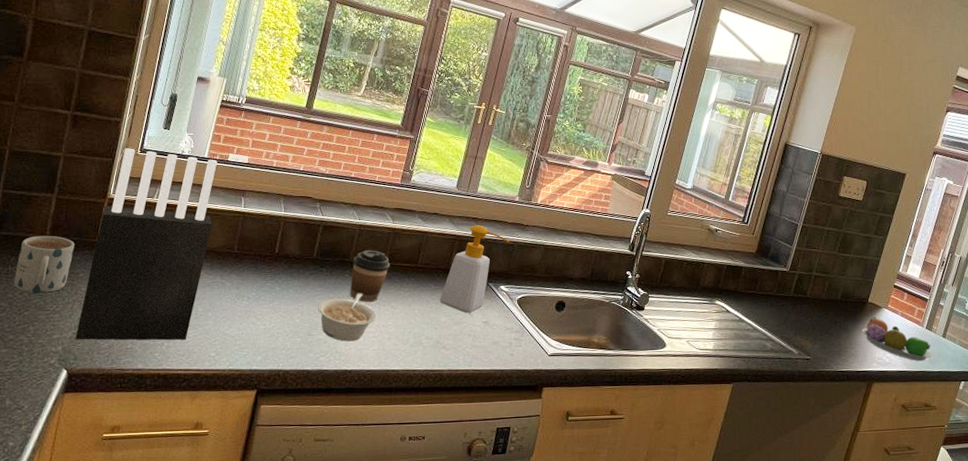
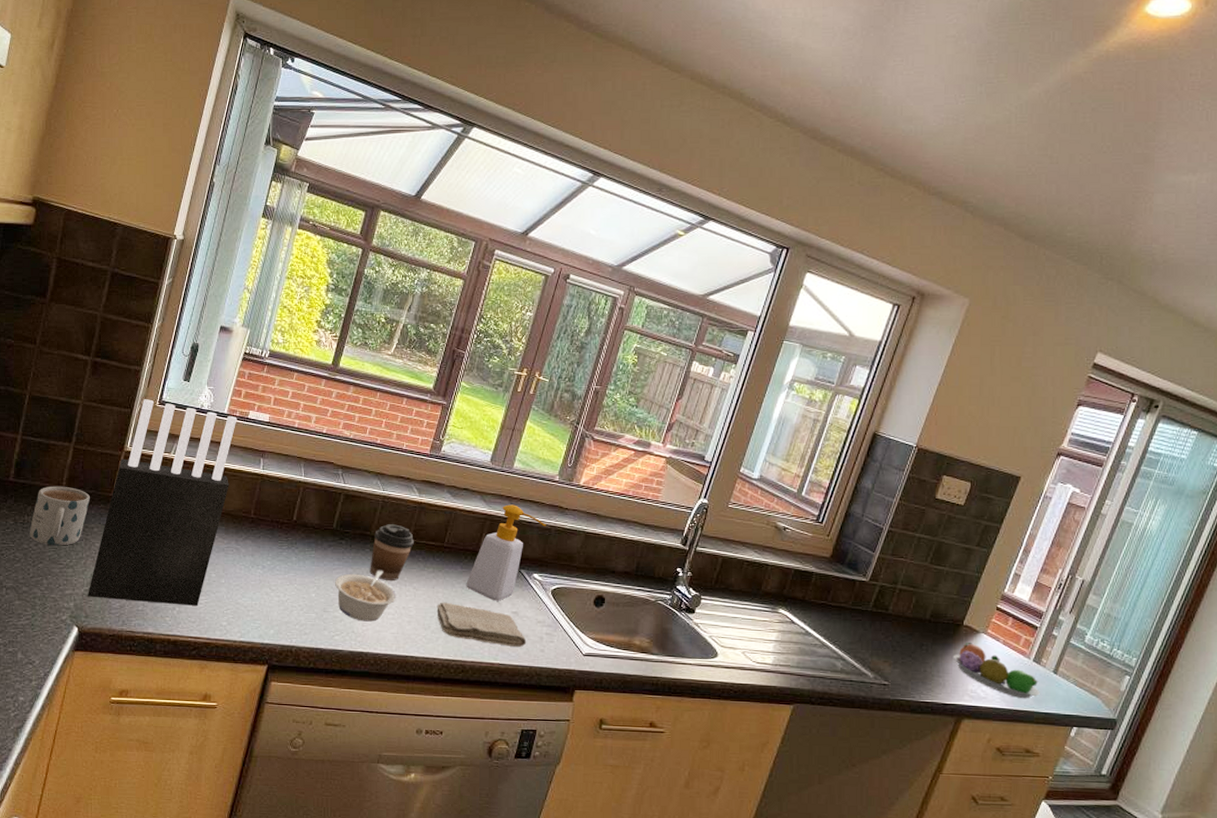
washcloth: none [414,317,498,353] -> present [436,602,527,647]

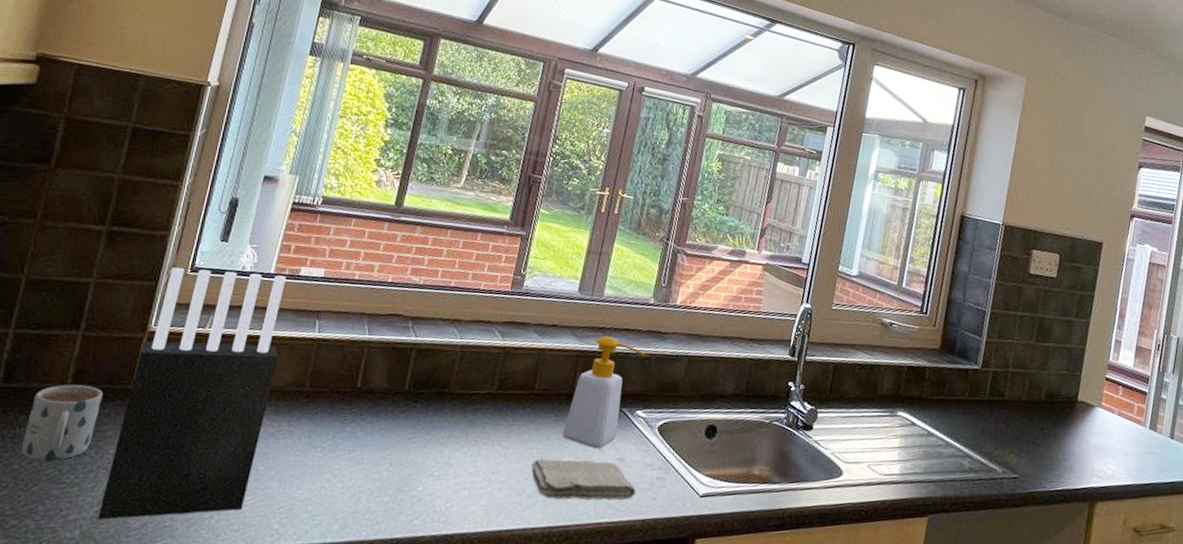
legume: present [335,569,396,622] -> none [410,431,483,497]
coffee cup: present [370,524,415,581] -> none [450,376,501,444]
fruit bowl: present [953,642,1040,699] -> none [1074,418,1162,471]

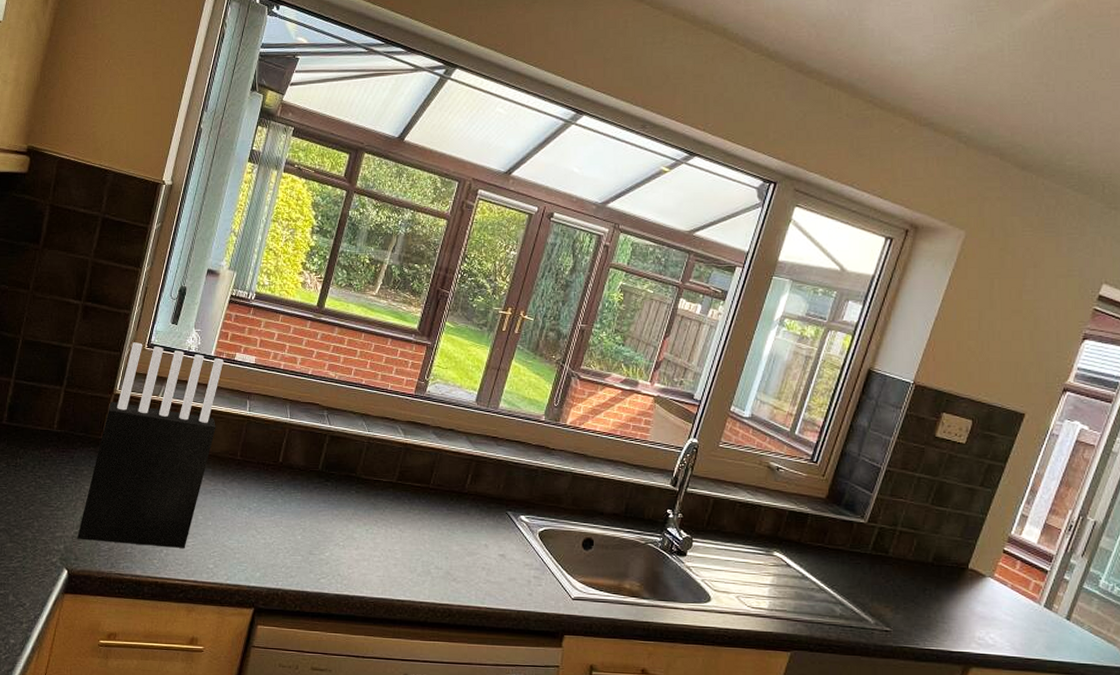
mug: present [21,384,103,461] -> none [21,429,80,489]
washcloth: present [531,458,636,500] -> none [423,544,514,590]
soap bottle: present [562,336,645,449] -> none [452,445,532,544]

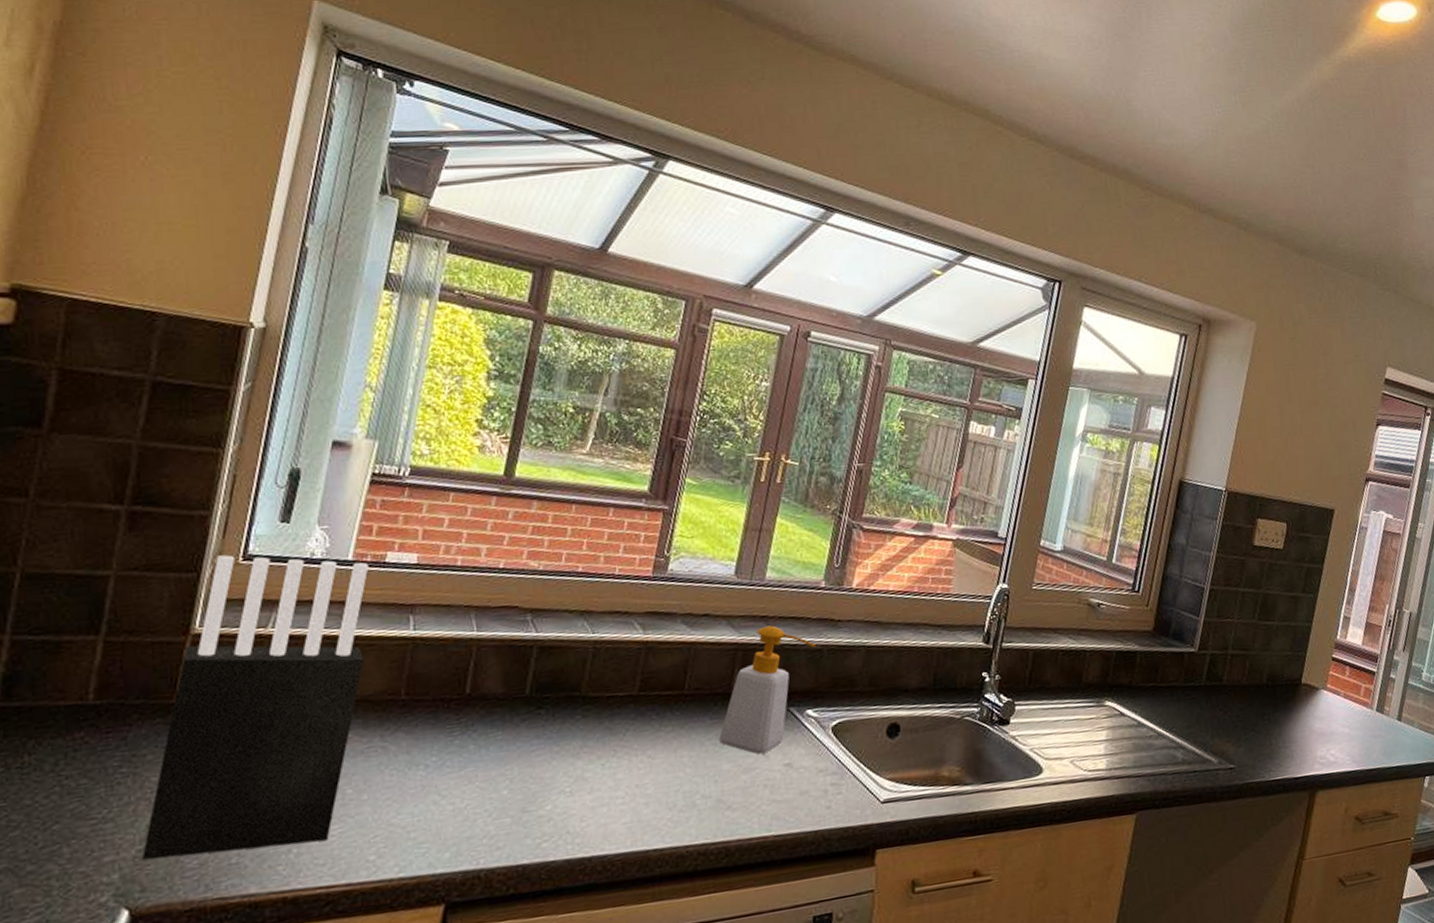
soap bottle: none [452,445,532,544] -> present [719,625,816,755]

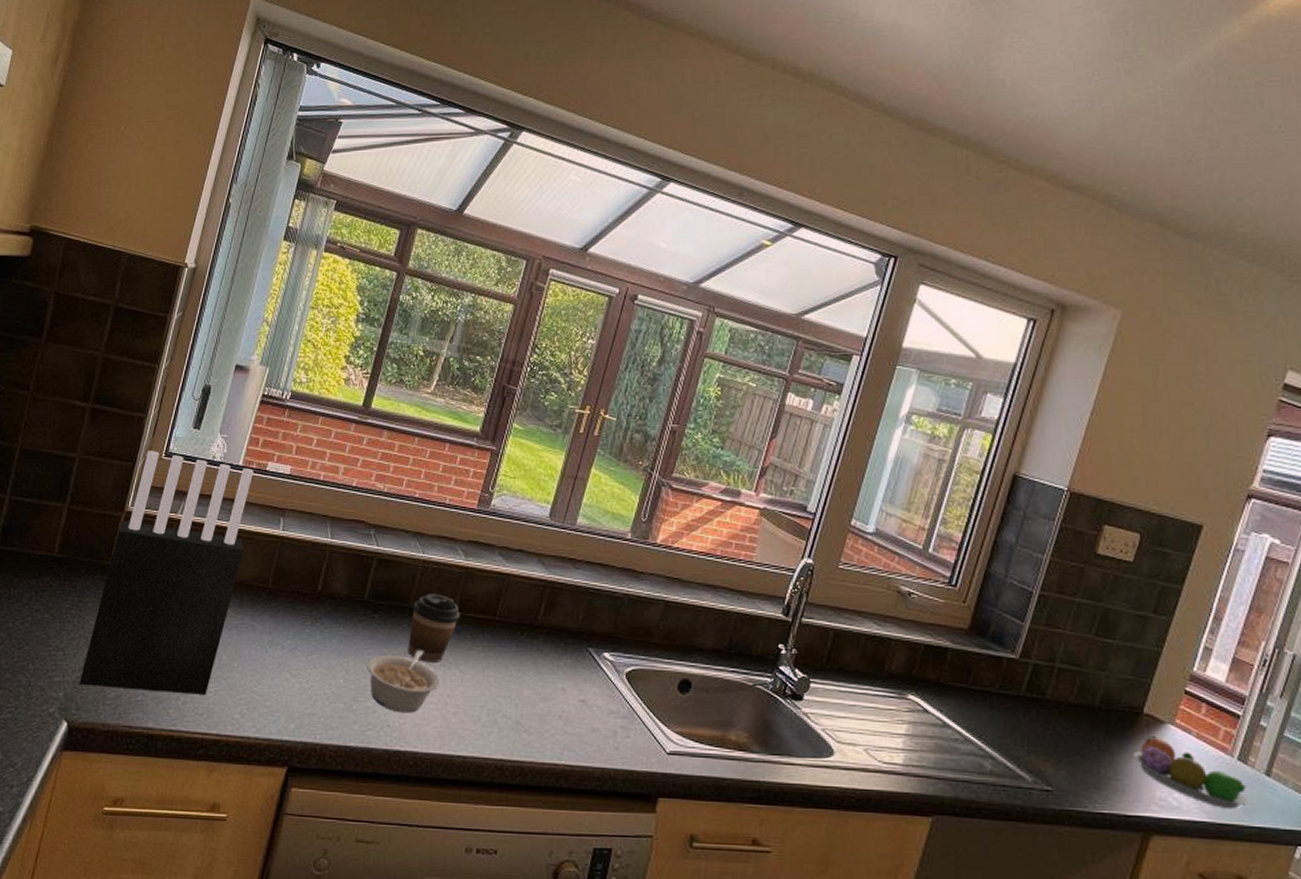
legume: none [535,740,625,816] -> present [367,649,439,713]
coffee cup: none [583,675,644,754] -> present [408,594,461,662]
soap bottle: present [719,625,816,755] -> none [523,568,617,687]
fruit bowl: none [1296,701,1388,756] -> present [1133,735,1250,809]

